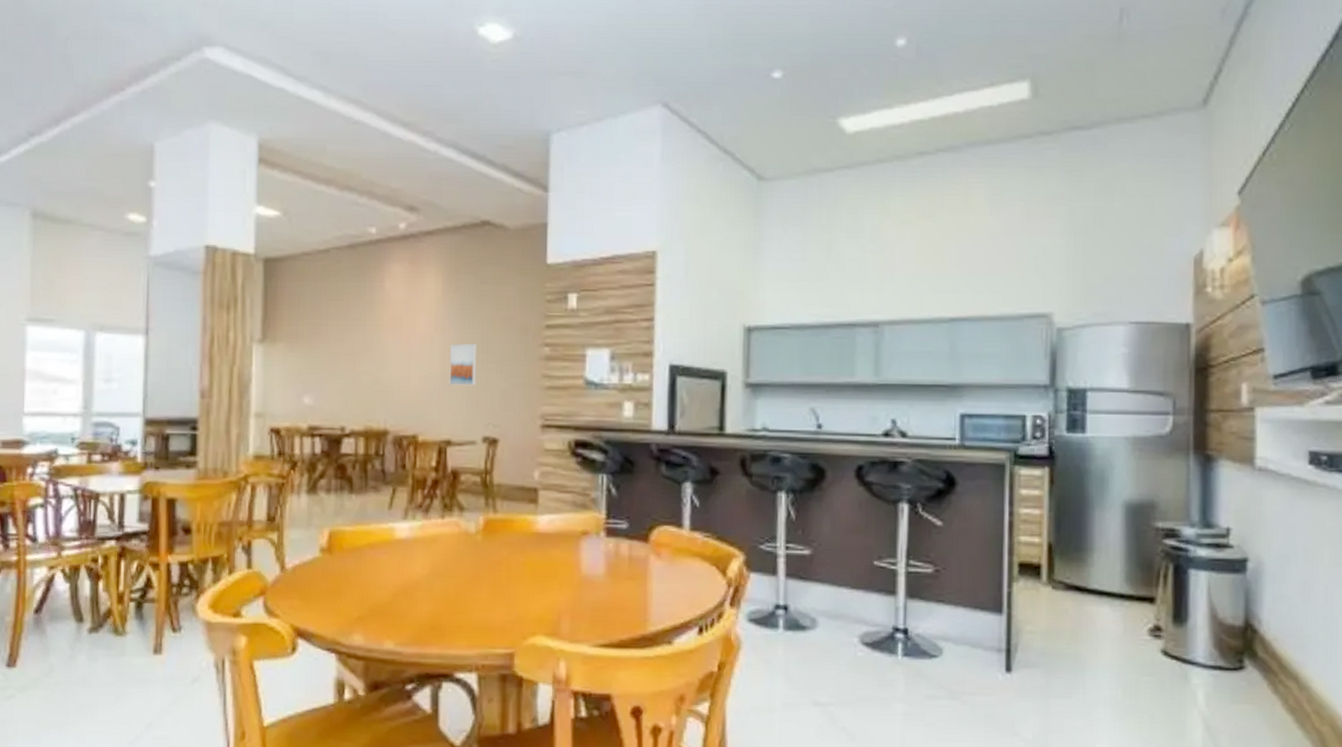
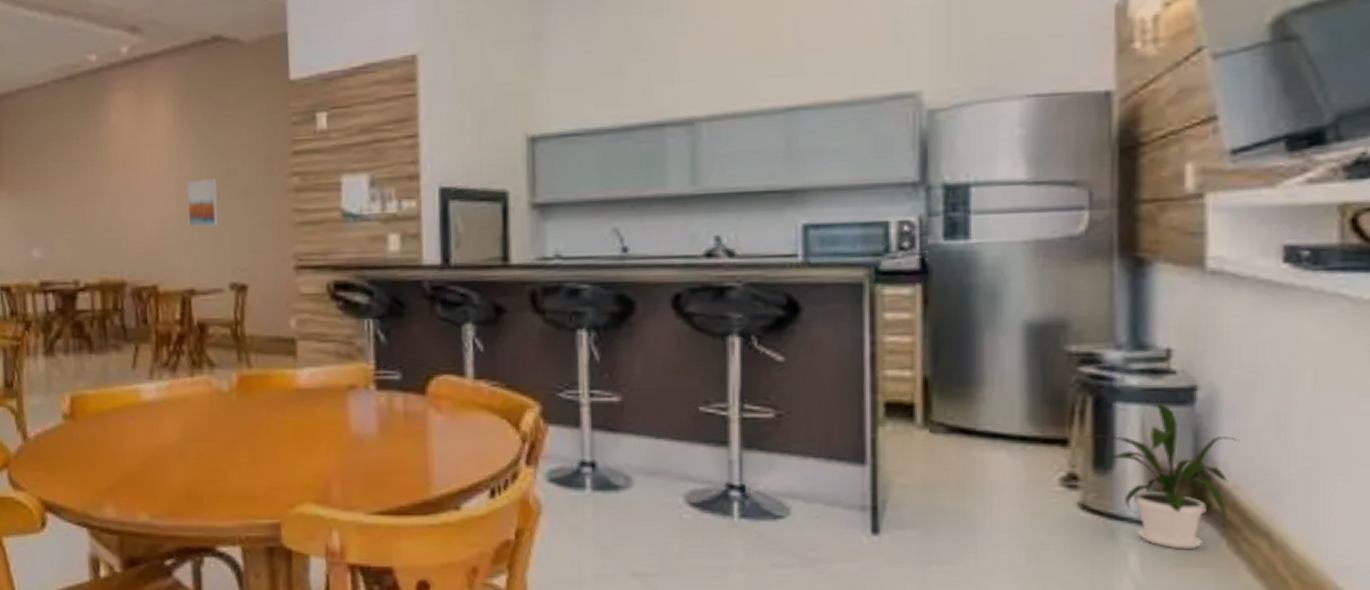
house plant: none [1168,571,1277,690] -> present [1086,403,1240,550]

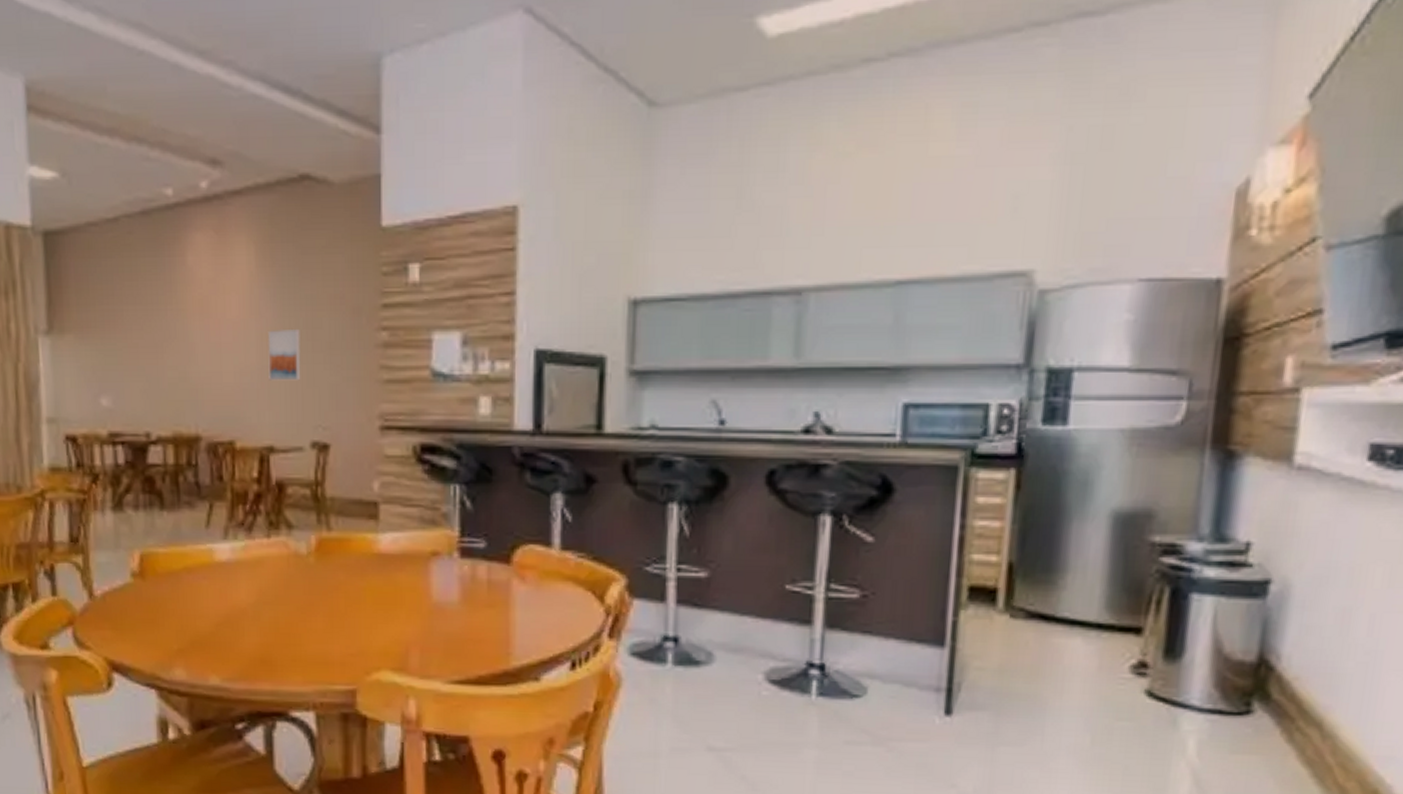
house plant: present [1086,403,1240,550] -> none [1160,595,1305,738]

